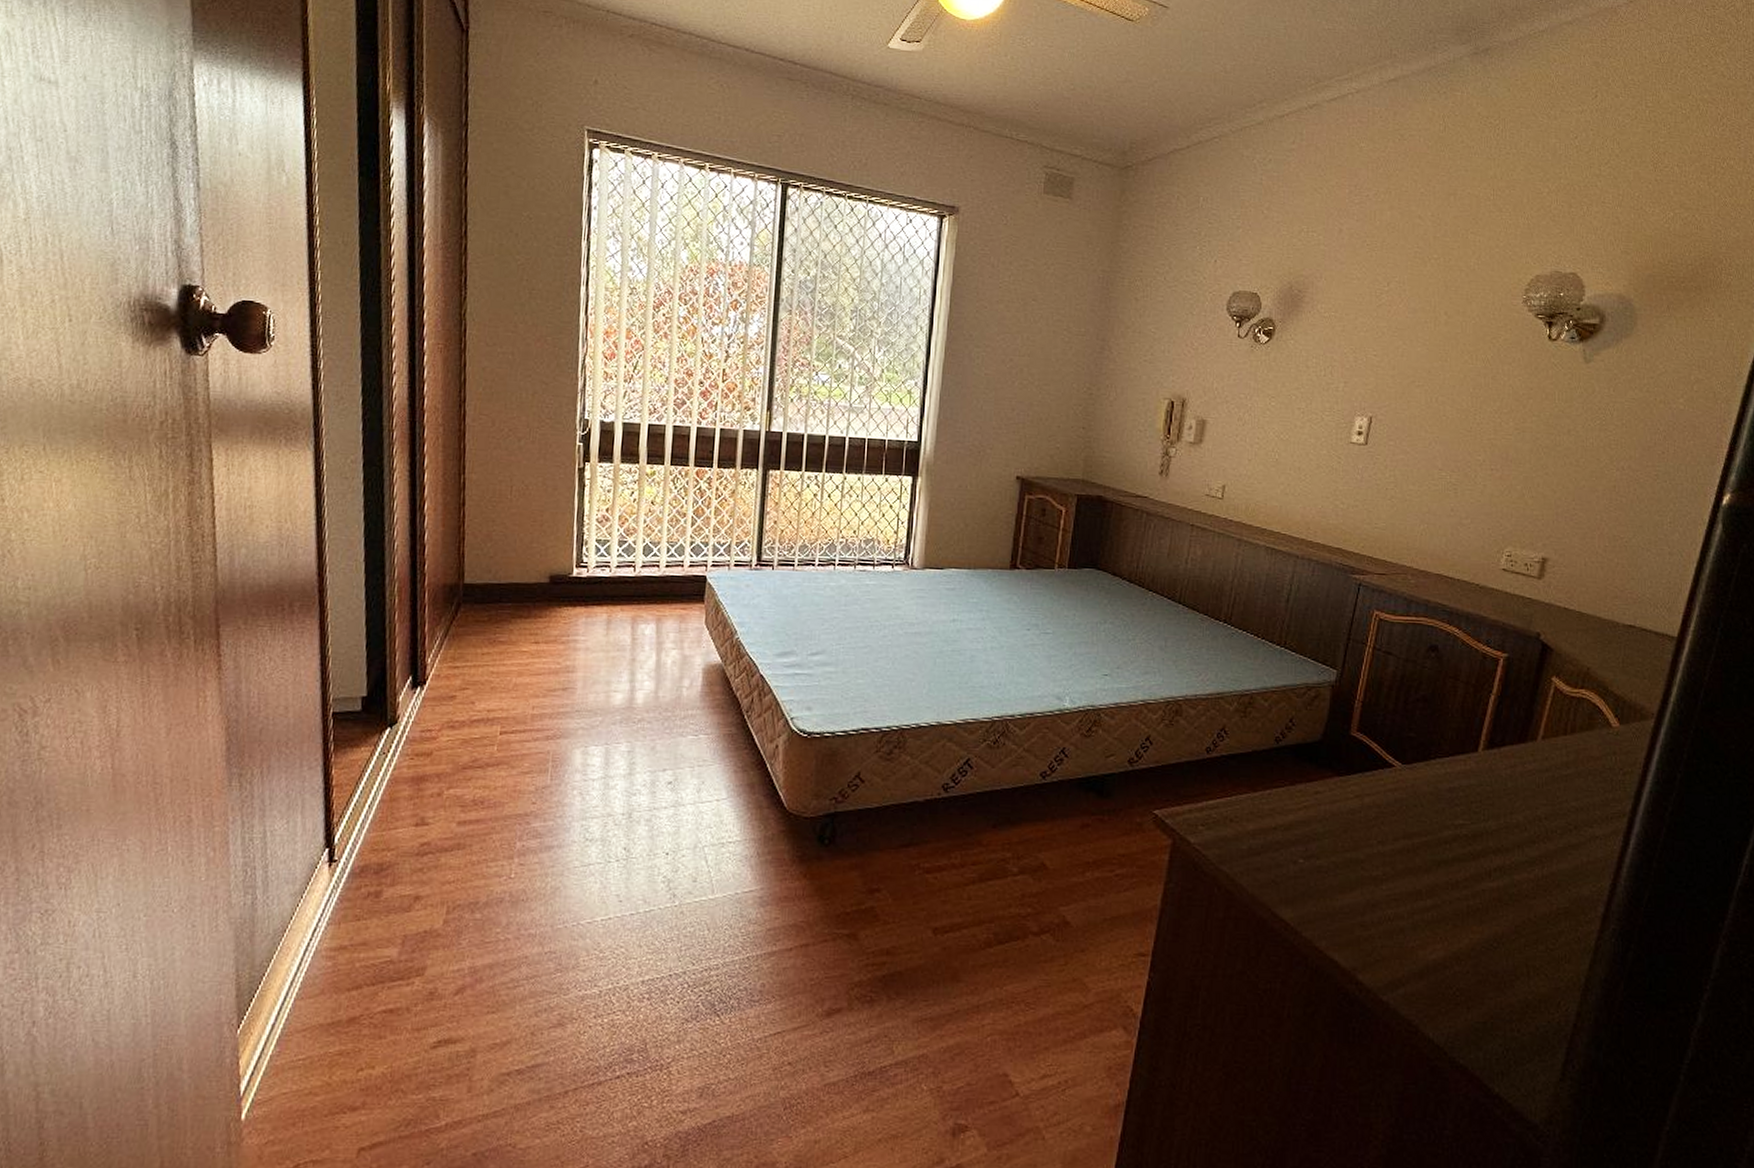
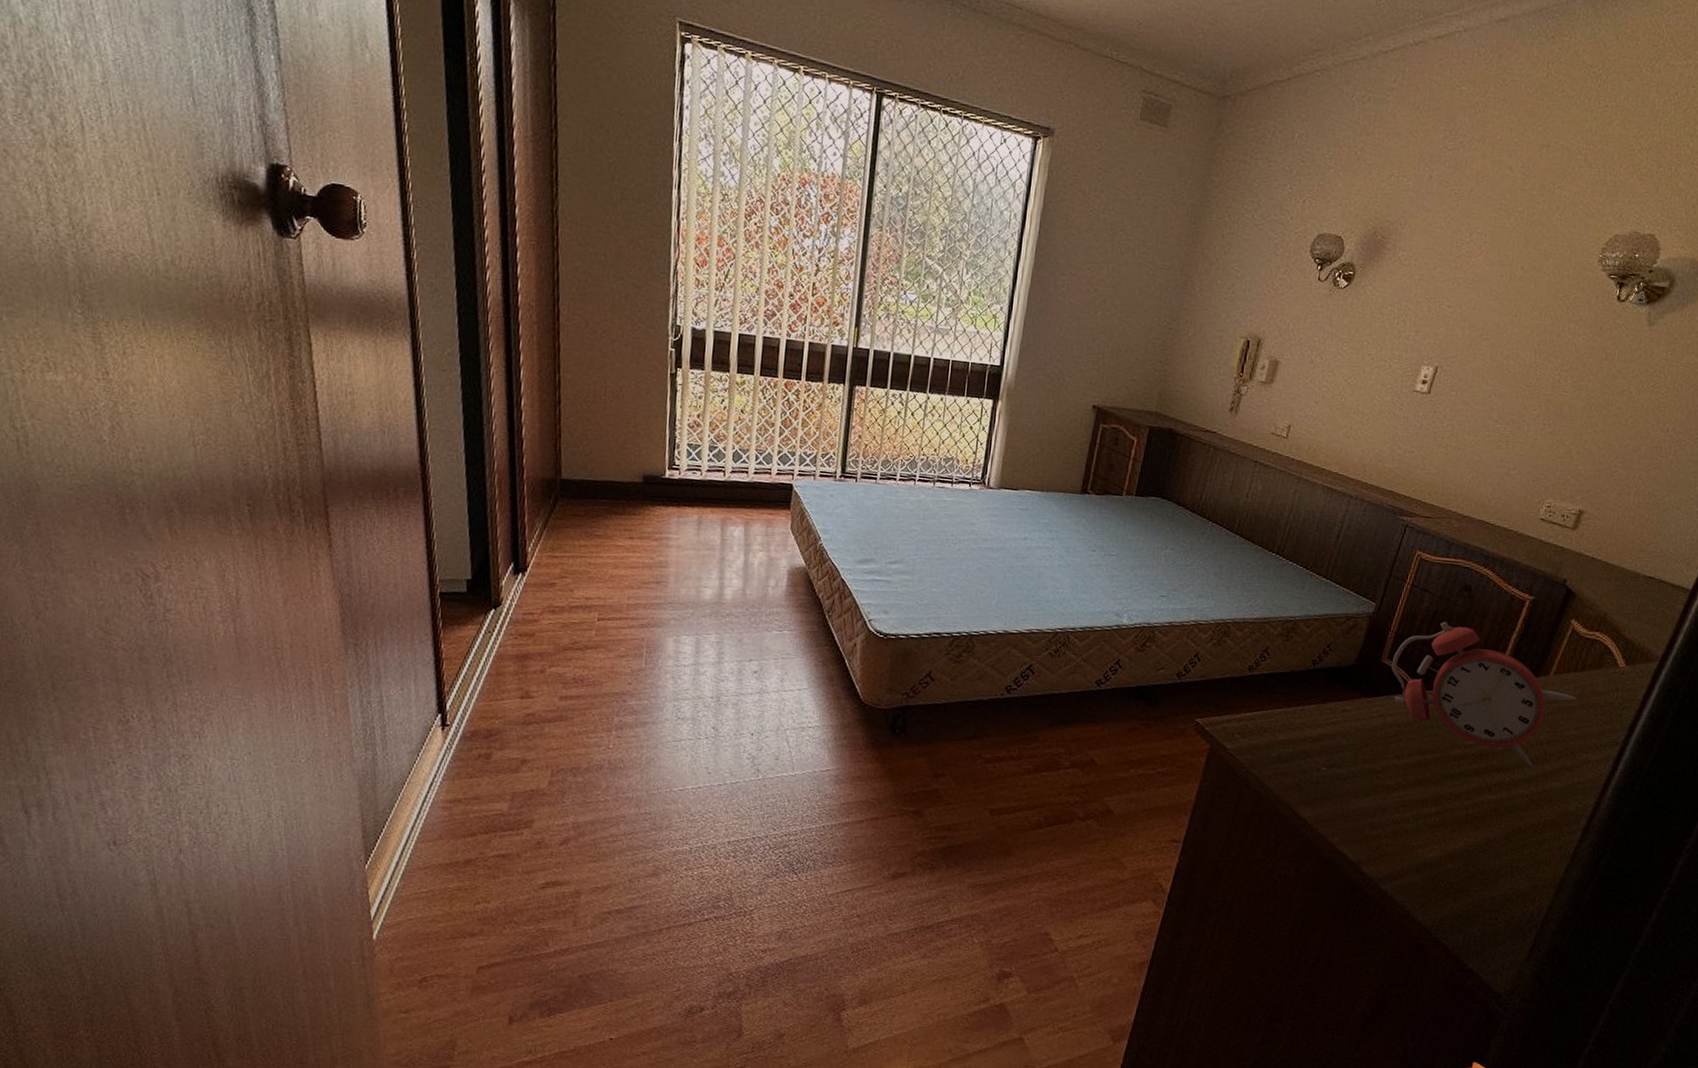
alarm clock: none [1362,686,1571,846] -> present [1391,621,1577,766]

